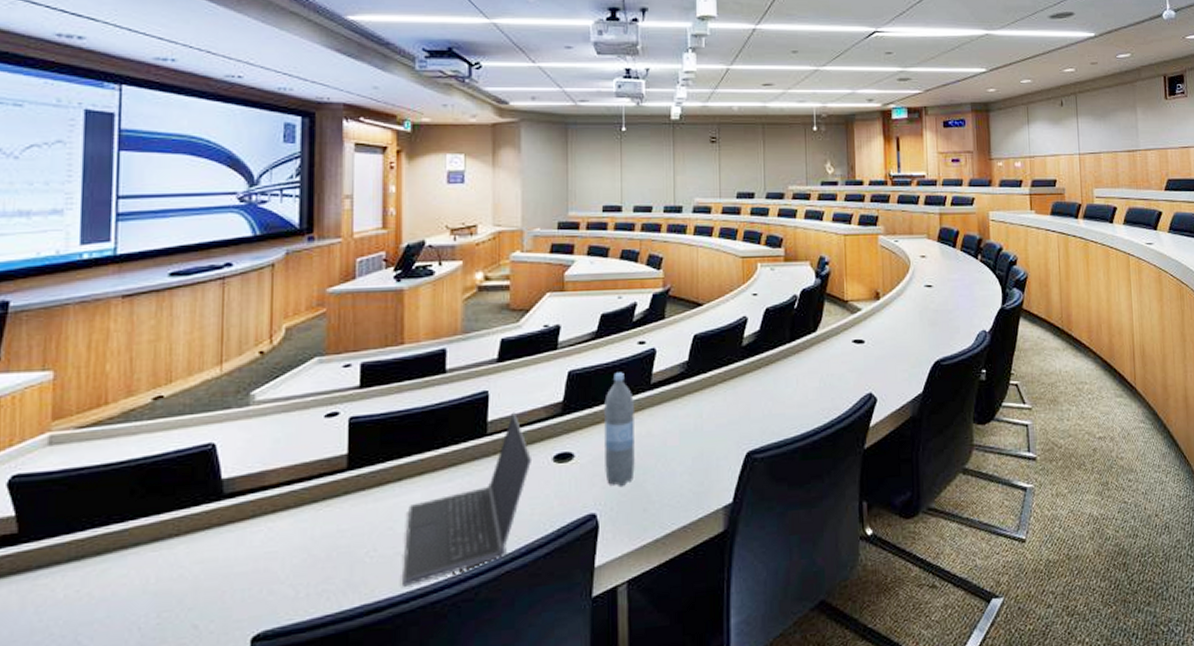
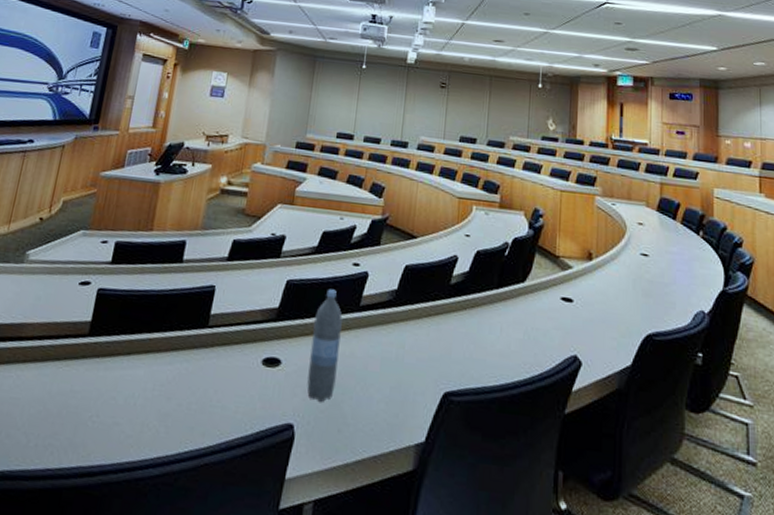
laptop computer: present [403,412,533,587] -> none [114,309,244,458]

